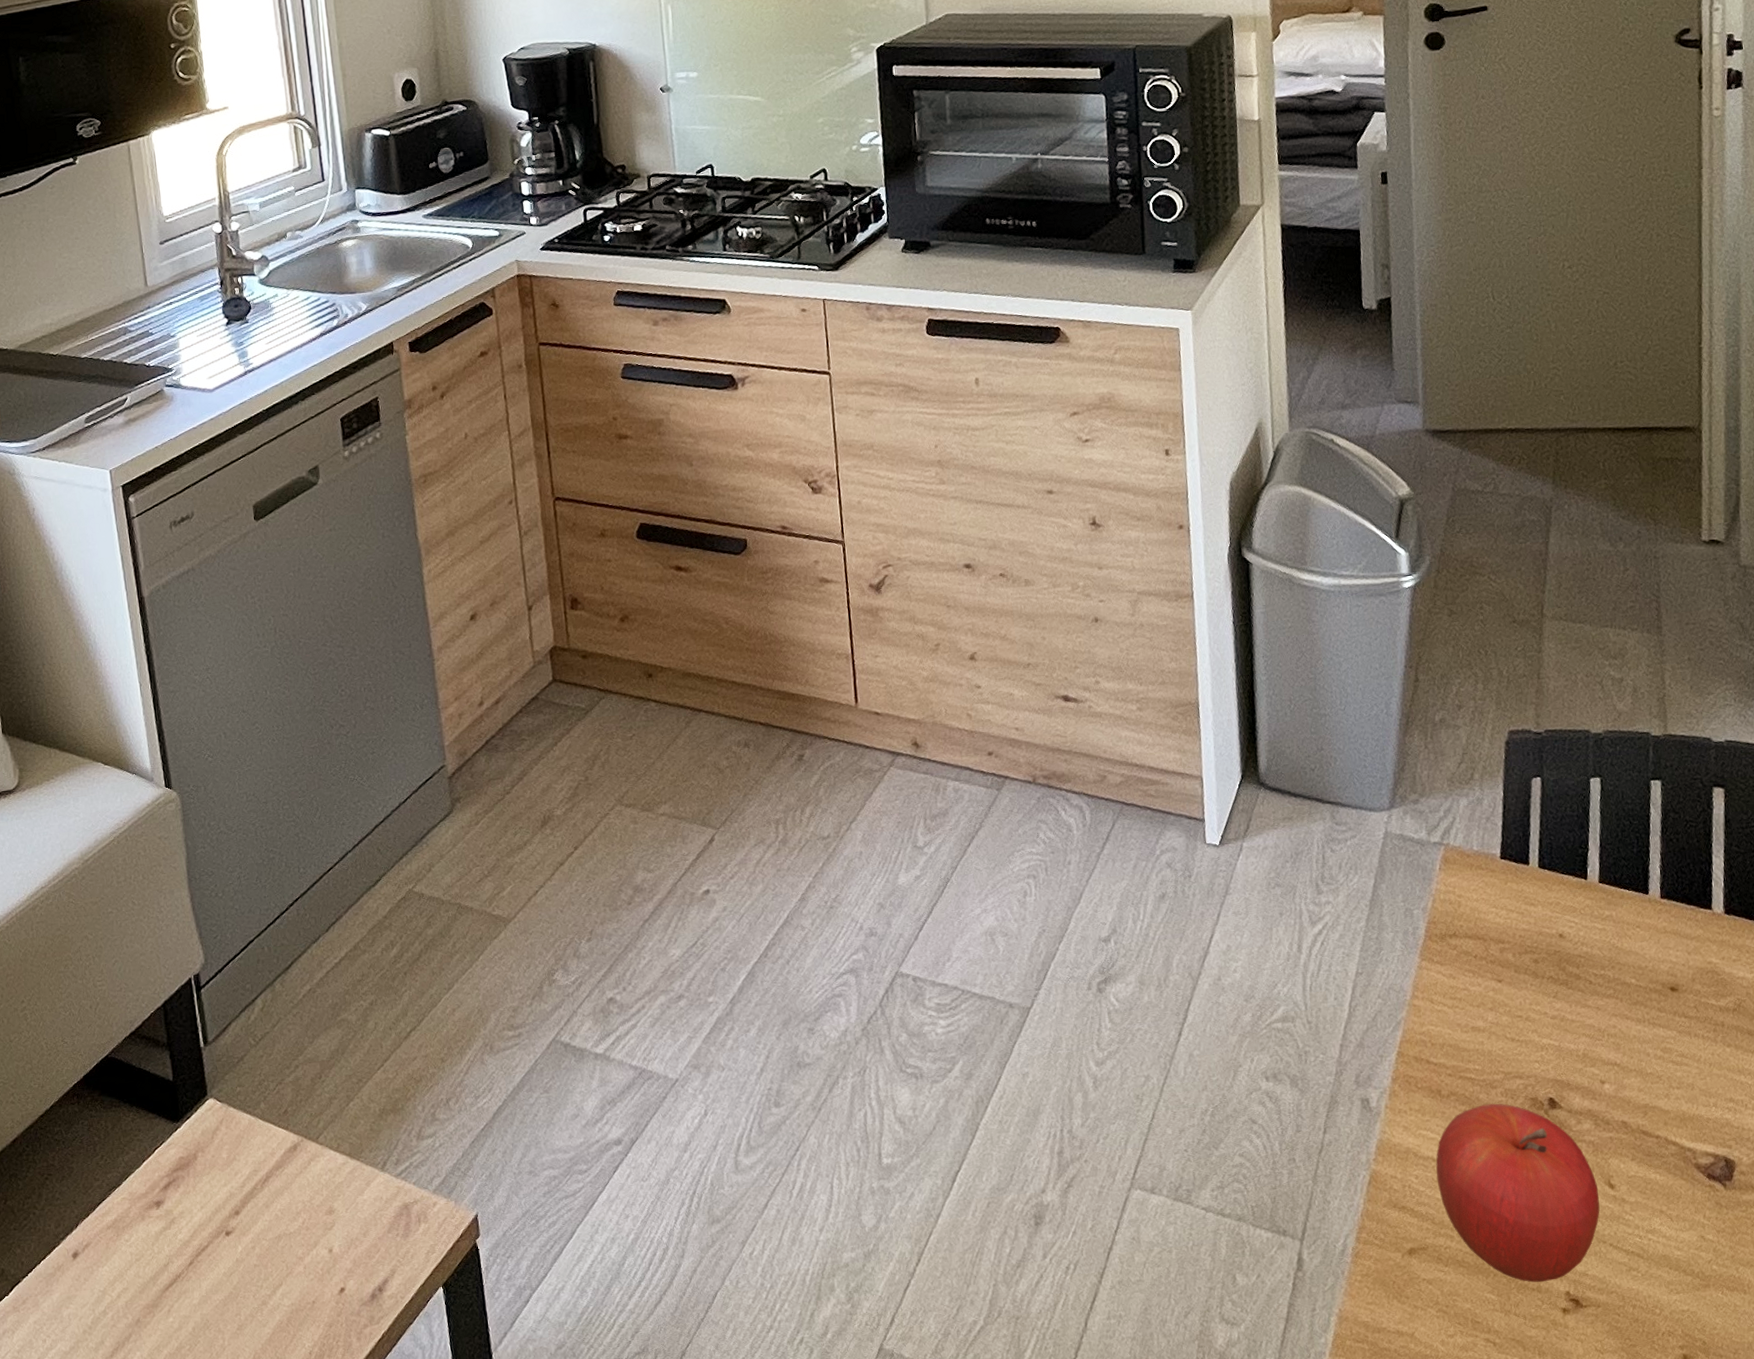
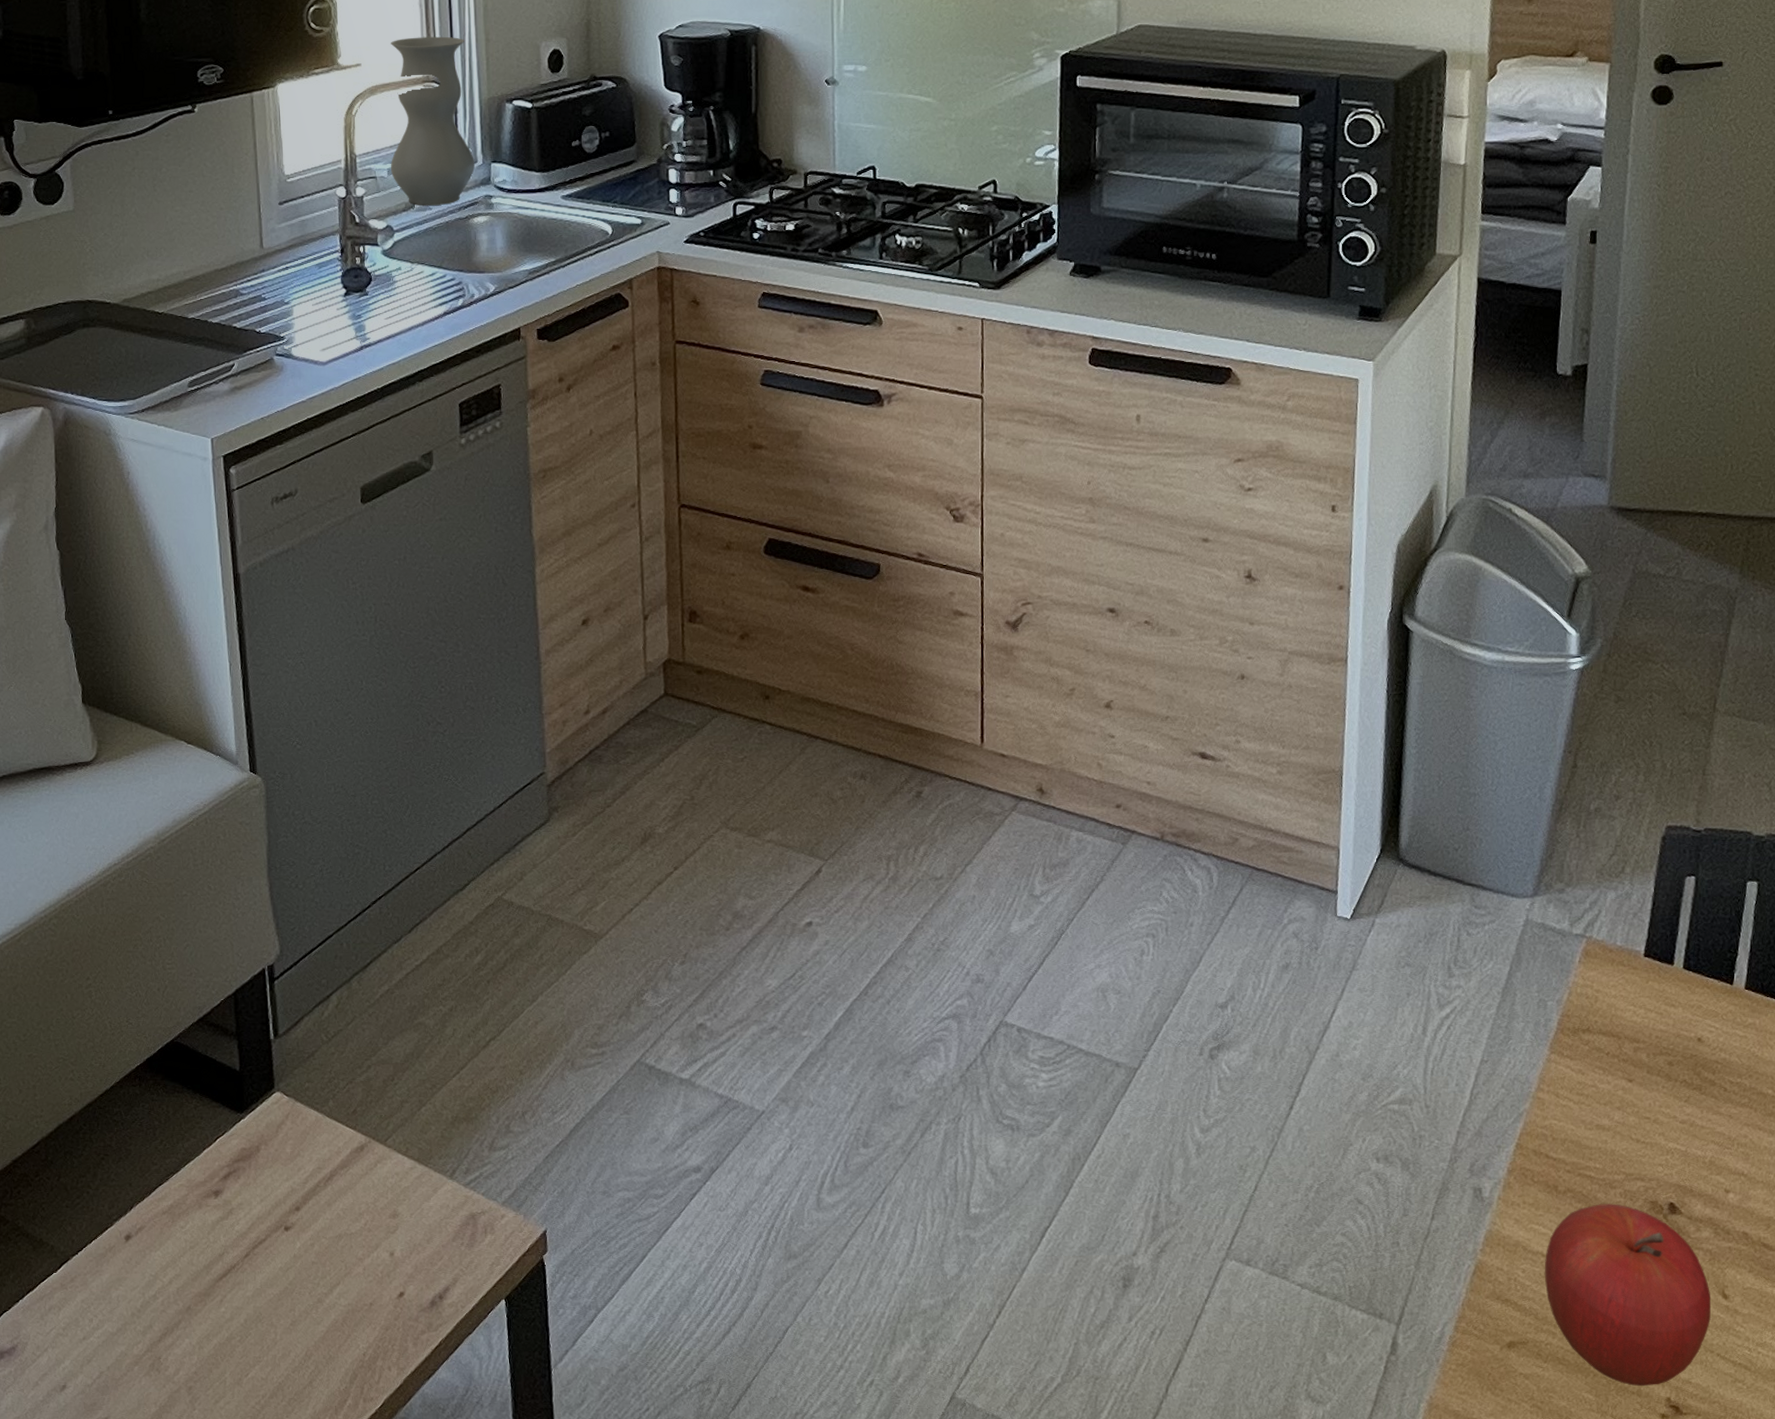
vase: none [254,75,340,235] -> present [390,36,475,206]

